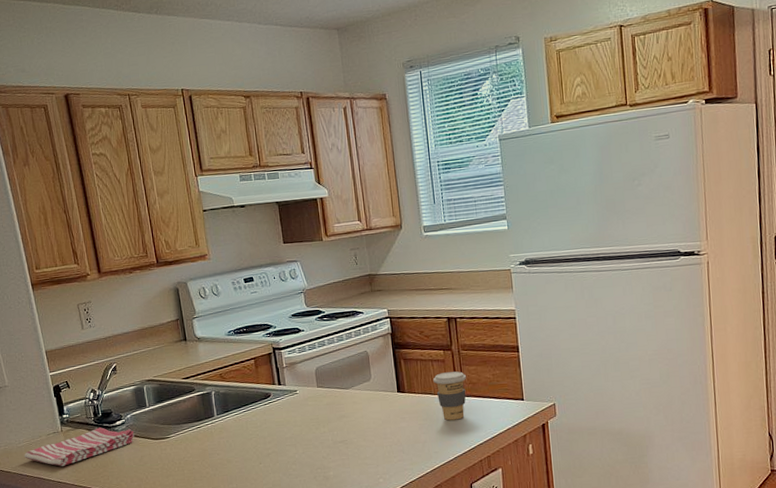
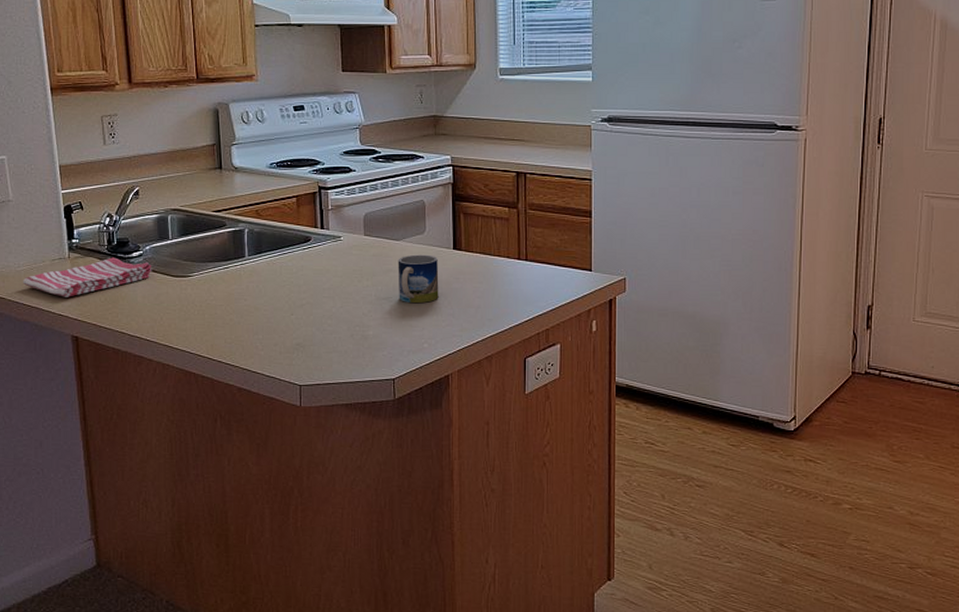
mug: none [349,399,389,444] -> present [398,254,439,304]
coffee cup: present [432,371,467,421] -> none [494,232,532,286]

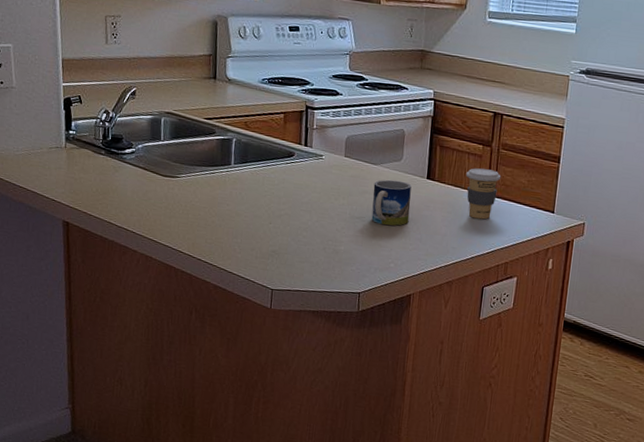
dish towel: present [22,257,152,297] -> none [20,151,143,185]
coffee cup: none [494,232,532,286] -> present [465,168,502,220]

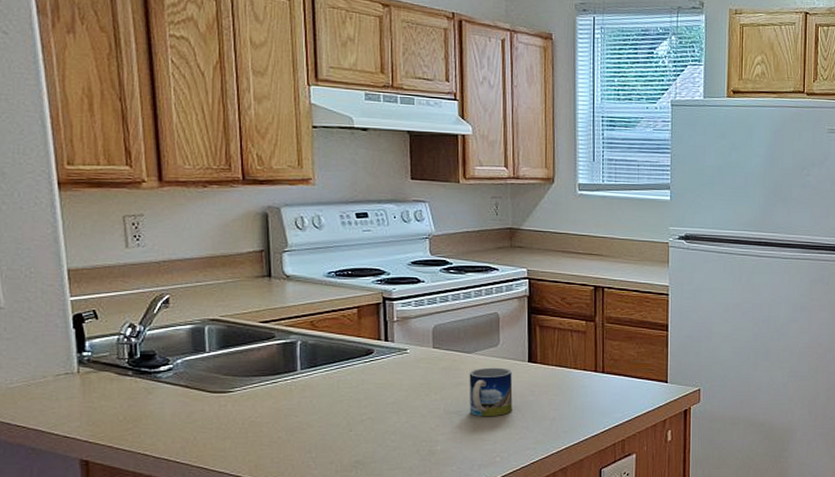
coffee cup: present [465,168,502,220] -> none [570,345,609,398]

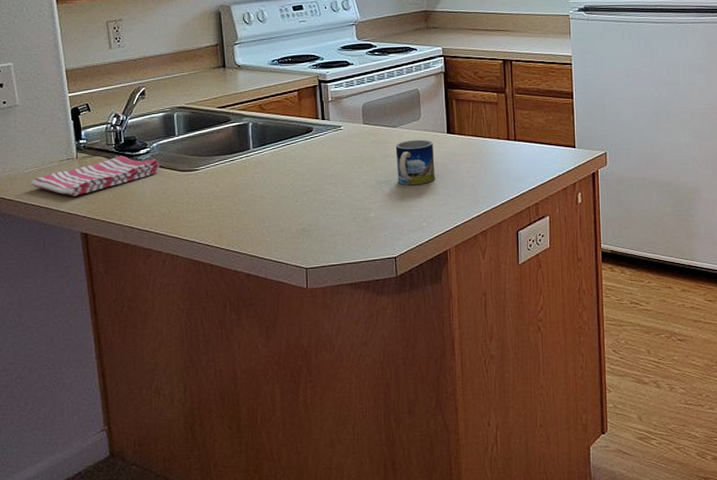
dish towel: none [16,372,184,417] -> present [31,155,160,196]

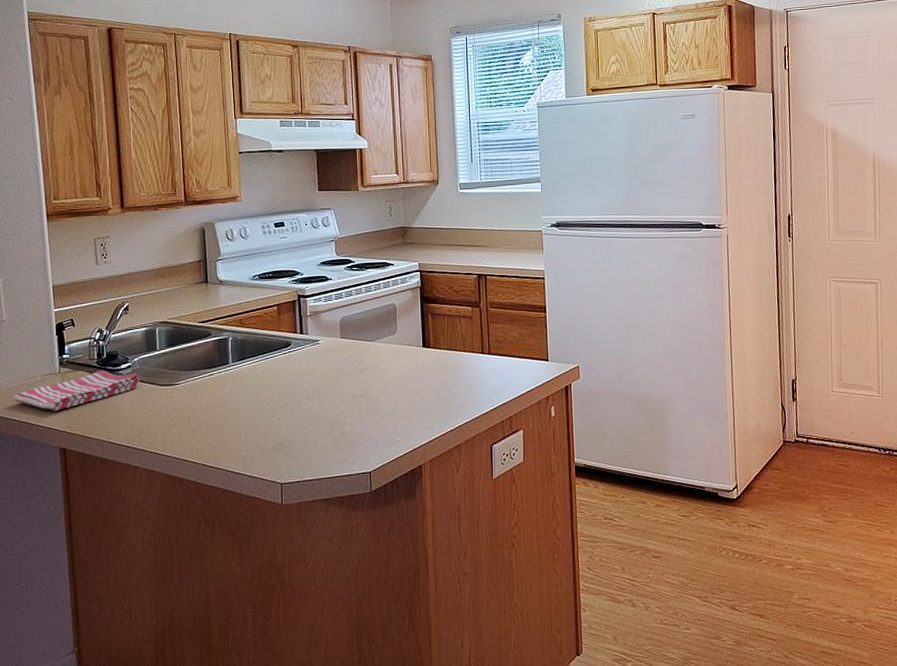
mug: present [395,139,435,186] -> none [372,353,411,400]

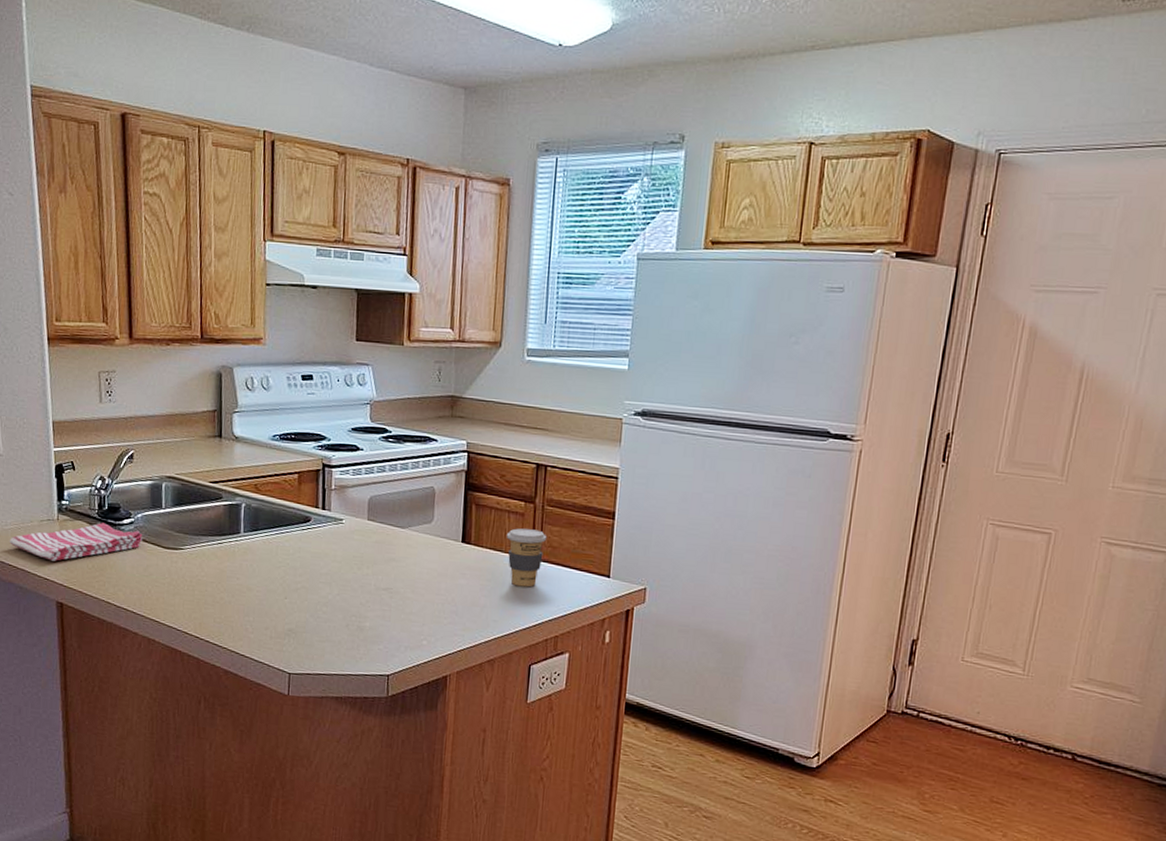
coffee cup: none [459,329,493,379] -> present [506,528,548,587]

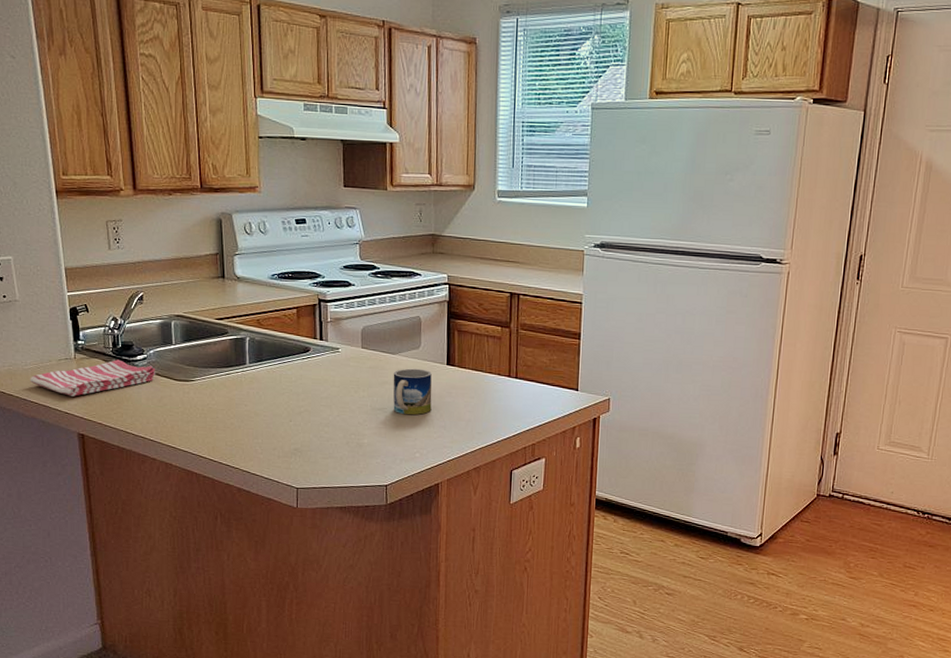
mug: none [399,544,445,598] -> present [393,368,432,415]
coffee cup: present [506,528,548,587] -> none [486,350,522,402]

